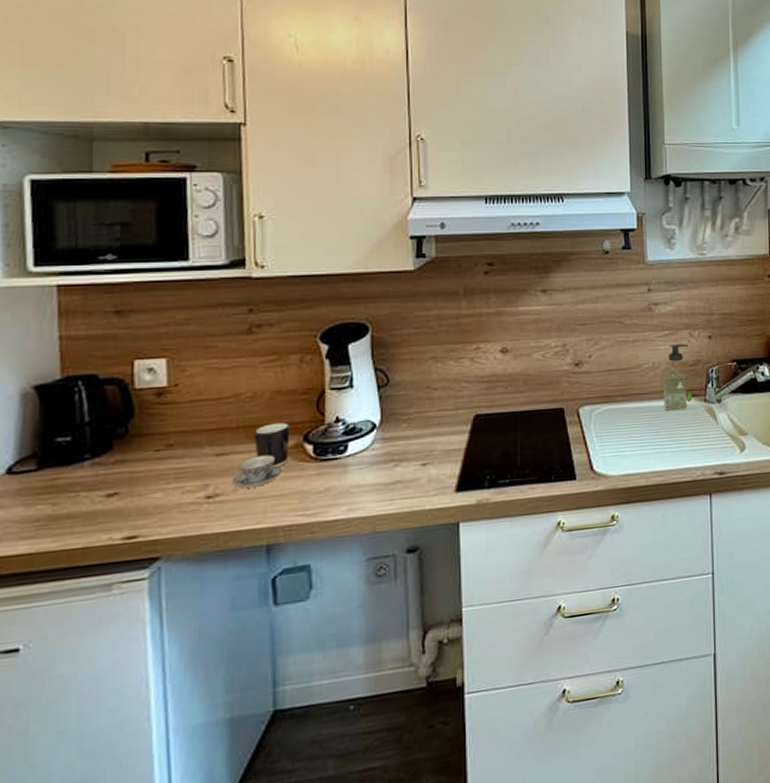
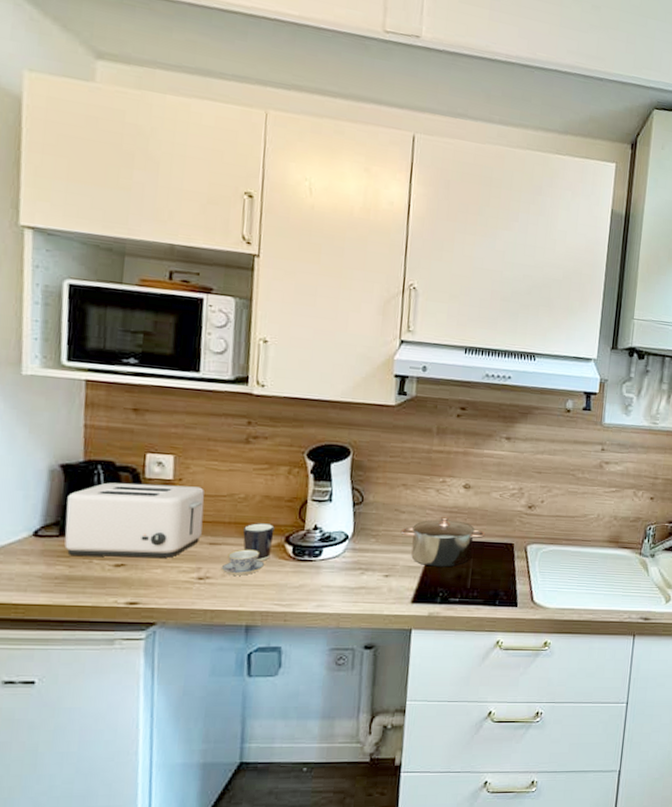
toaster: none [44,391,206,490] -> present [64,482,205,558]
cooking pot: none [435,387,531,447] -> present [400,516,486,567]
soap dispenser: present [662,344,692,411] -> none [602,500,632,560]

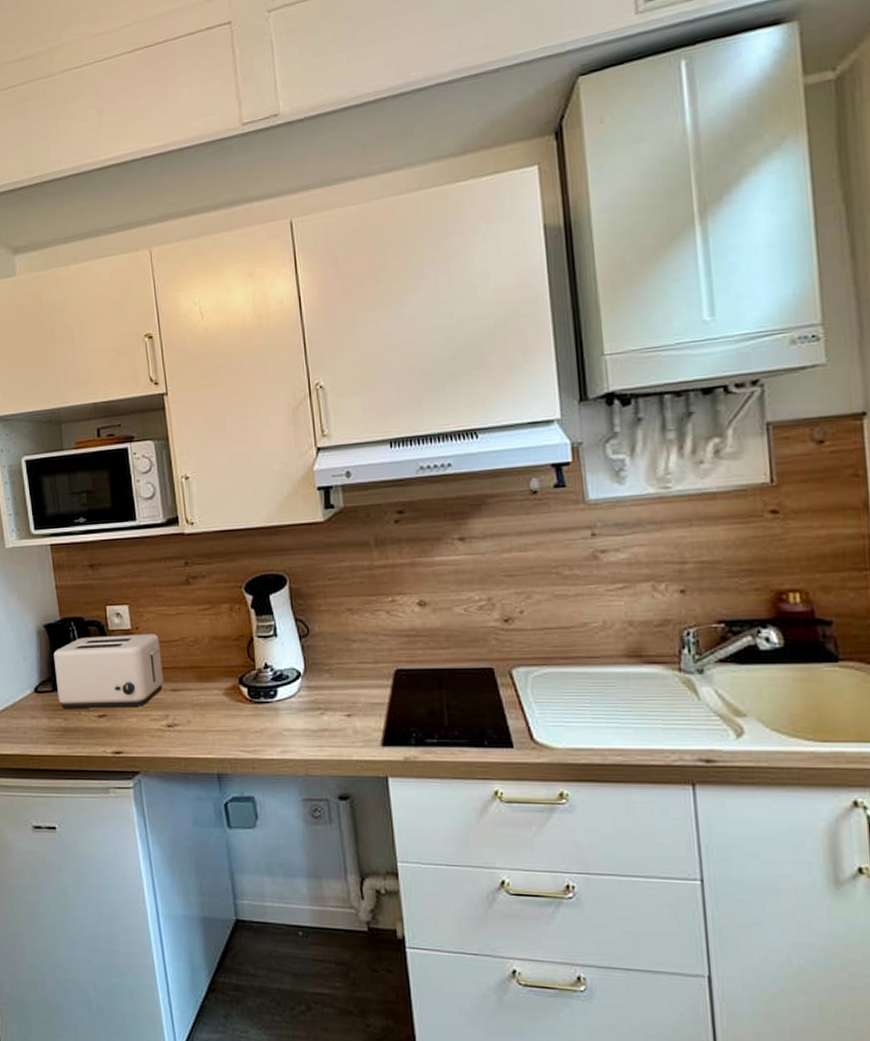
teacup: present [221,549,265,576] -> none [185,693,225,721]
mug: present [242,523,275,562] -> none [198,665,228,706]
cooking pot: present [400,516,486,567] -> none [355,641,455,702]

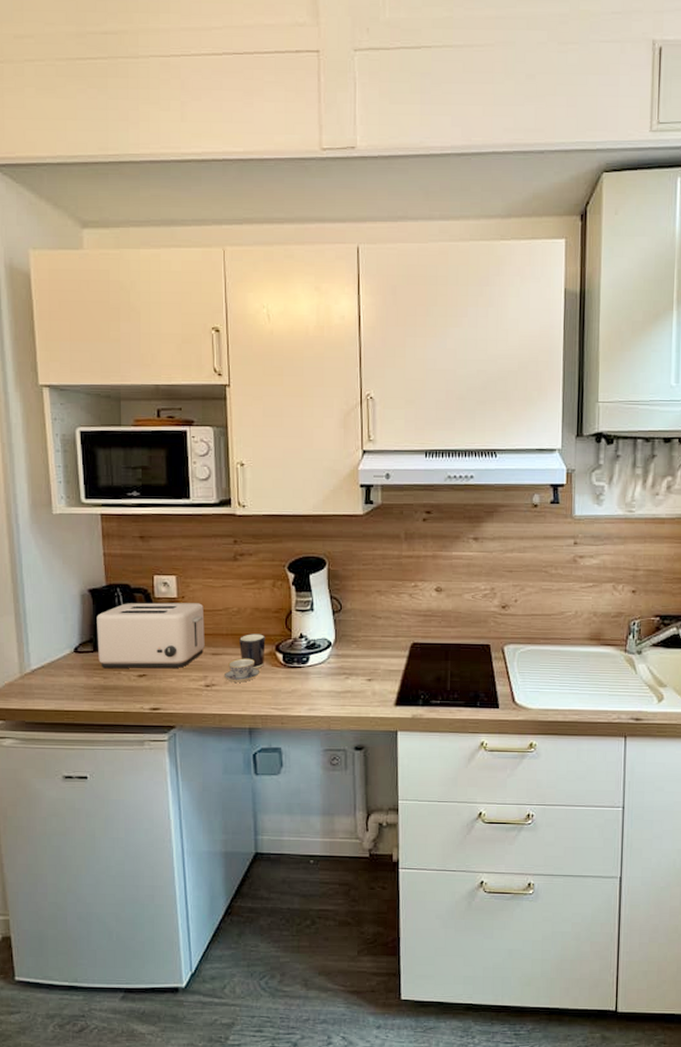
teacup: none [185,693,225,721] -> present [223,658,260,682]
mug: none [198,665,228,706] -> present [238,634,266,669]

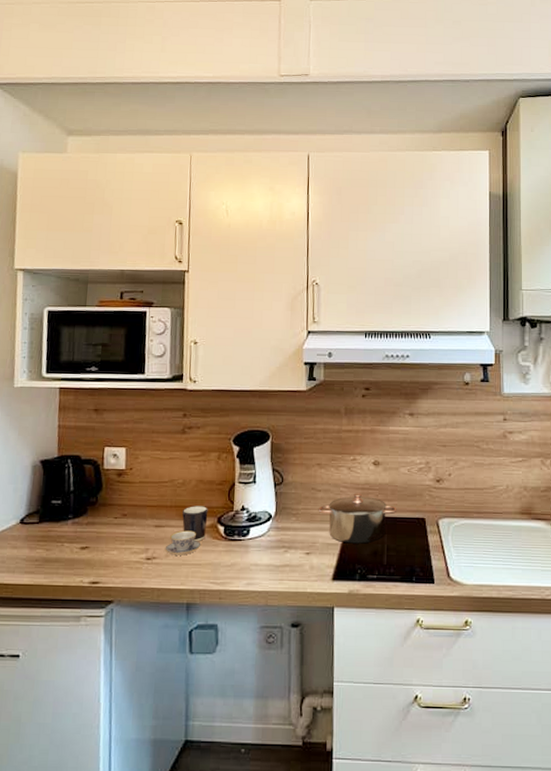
toaster: present [97,602,205,669] -> none [43,474,151,541]
cooking pot: none [379,620,461,670] -> present [318,493,397,544]

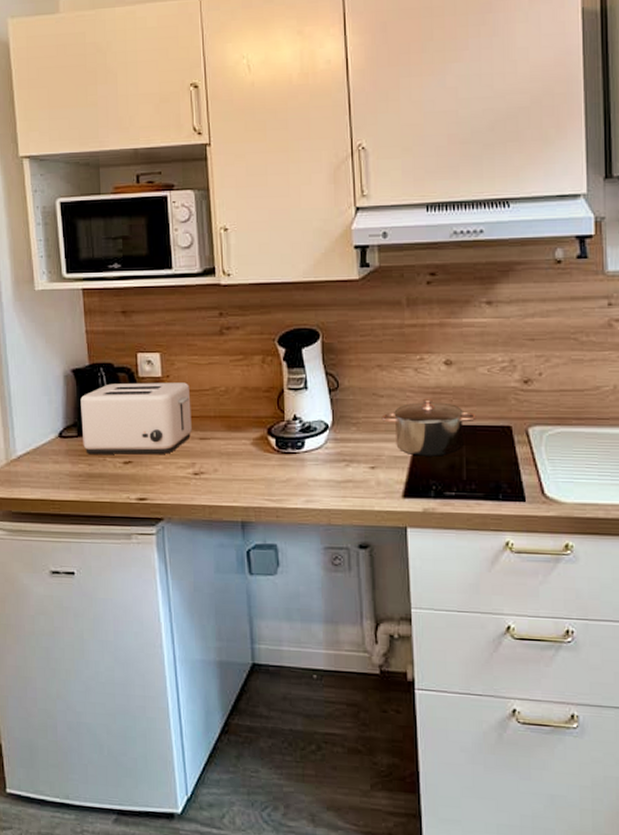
toaster: none [43,474,151,541] -> present [80,382,192,455]
teacup: present [165,530,201,555] -> none [212,443,252,470]
mug: present [181,506,208,542] -> none [227,416,257,456]

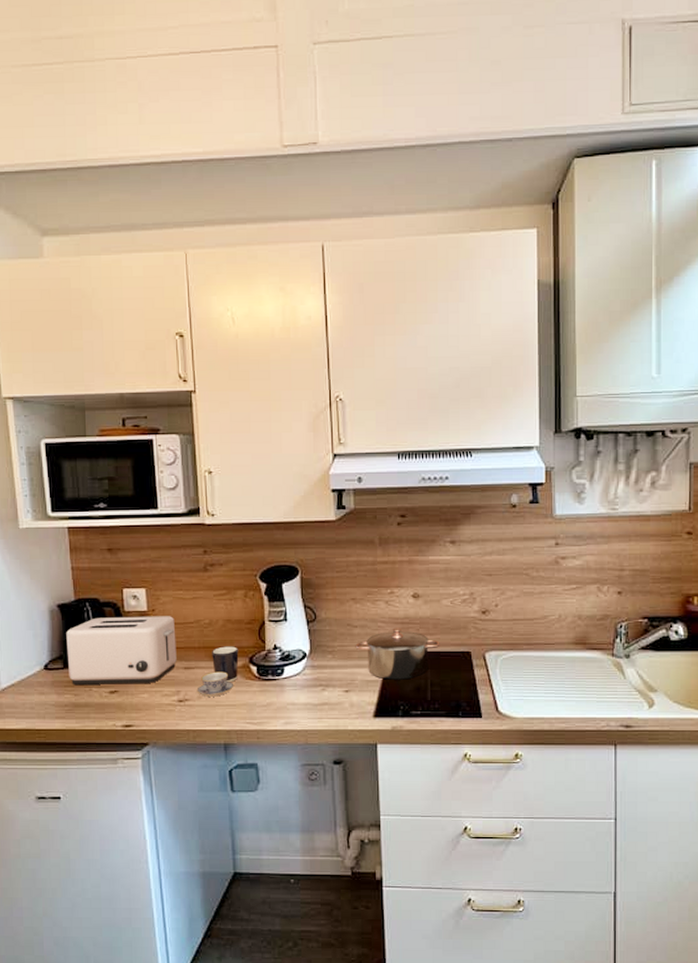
teacup: none [212,443,252,470] -> present [196,671,234,697]
mug: none [227,416,257,456] -> present [211,646,239,683]

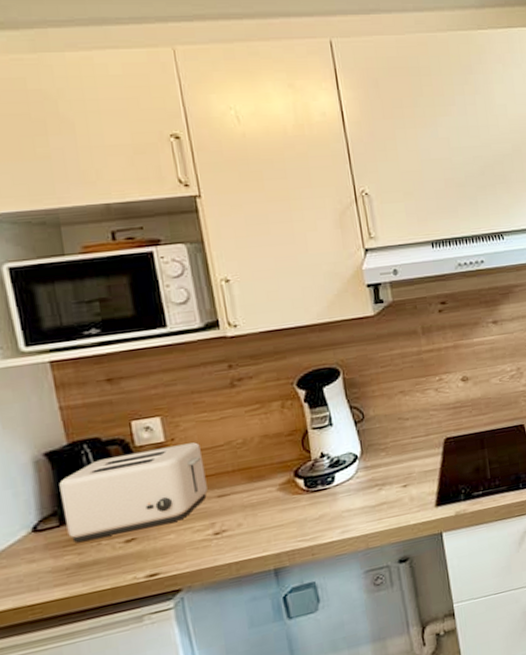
teacup: present [196,671,234,697] -> none [235,491,280,523]
mug: present [211,646,239,683] -> none [248,462,283,503]
cooking pot: present [355,628,440,680] -> none [408,413,494,467]

